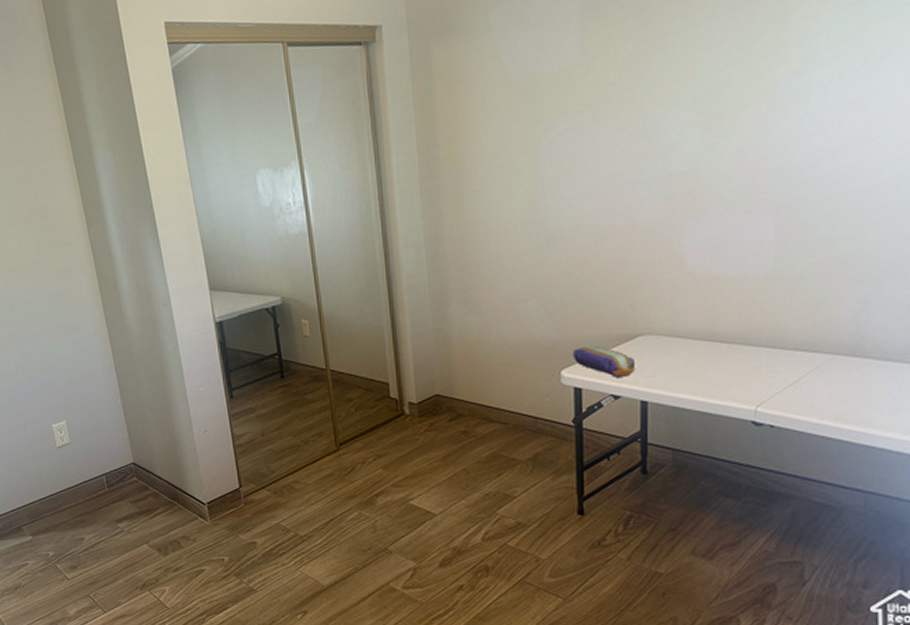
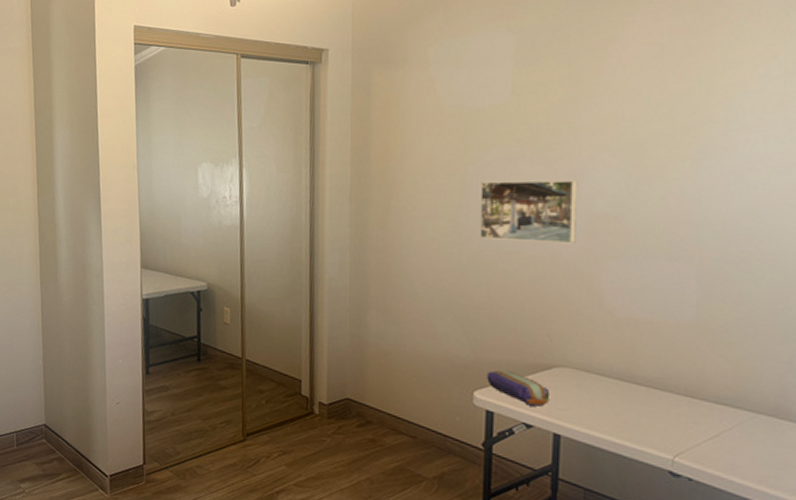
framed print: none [554,140,654,215] -> present [480,180,578,244]

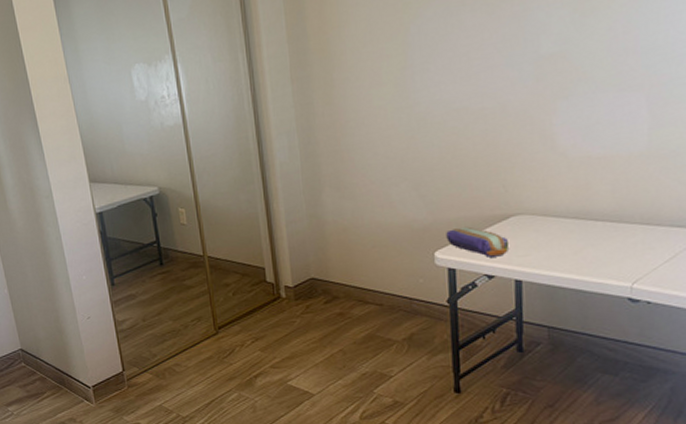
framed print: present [480,180,578,244] -> none [423,23,525,100]

